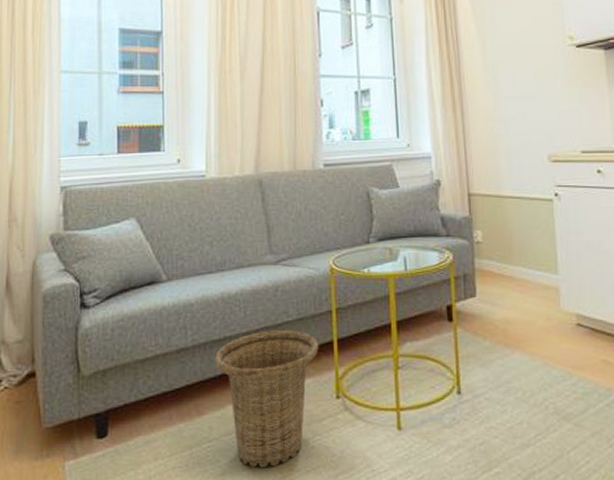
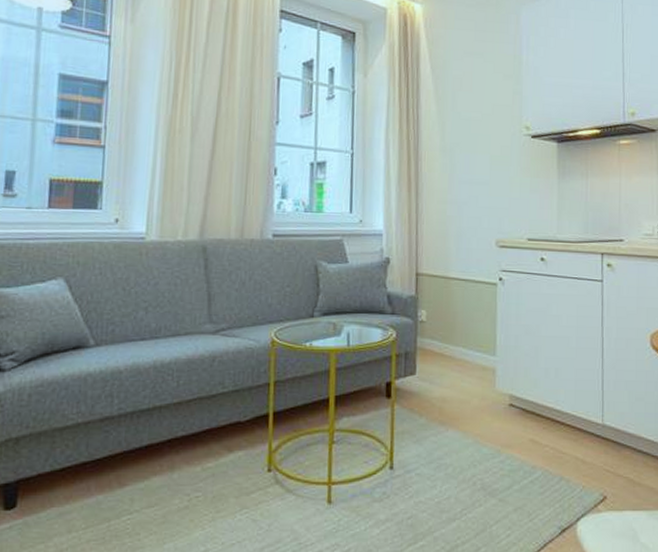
basket: present [214,330,319,468] -> none [141,401,254,542]

